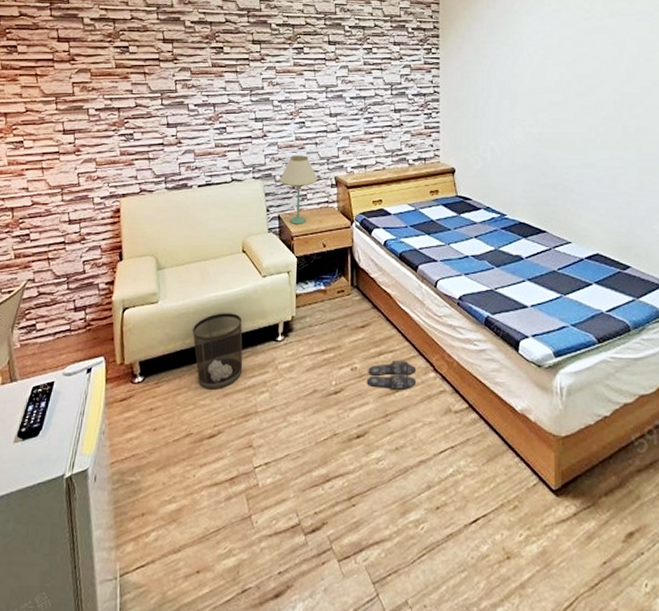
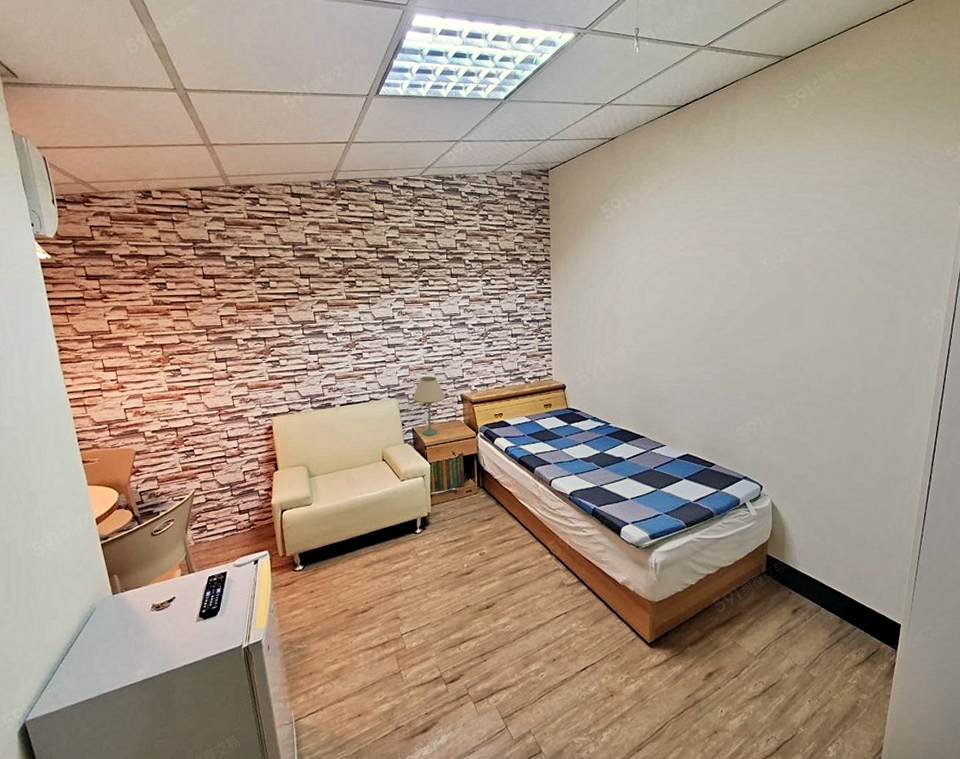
waste bin: present [193,313,243,389] -> none [343,511,388,574]
books: none [293,244,337,293] -> present [428,451,465,493]
slippers: present [366,361,415,390] -> none [493,546,534,569]

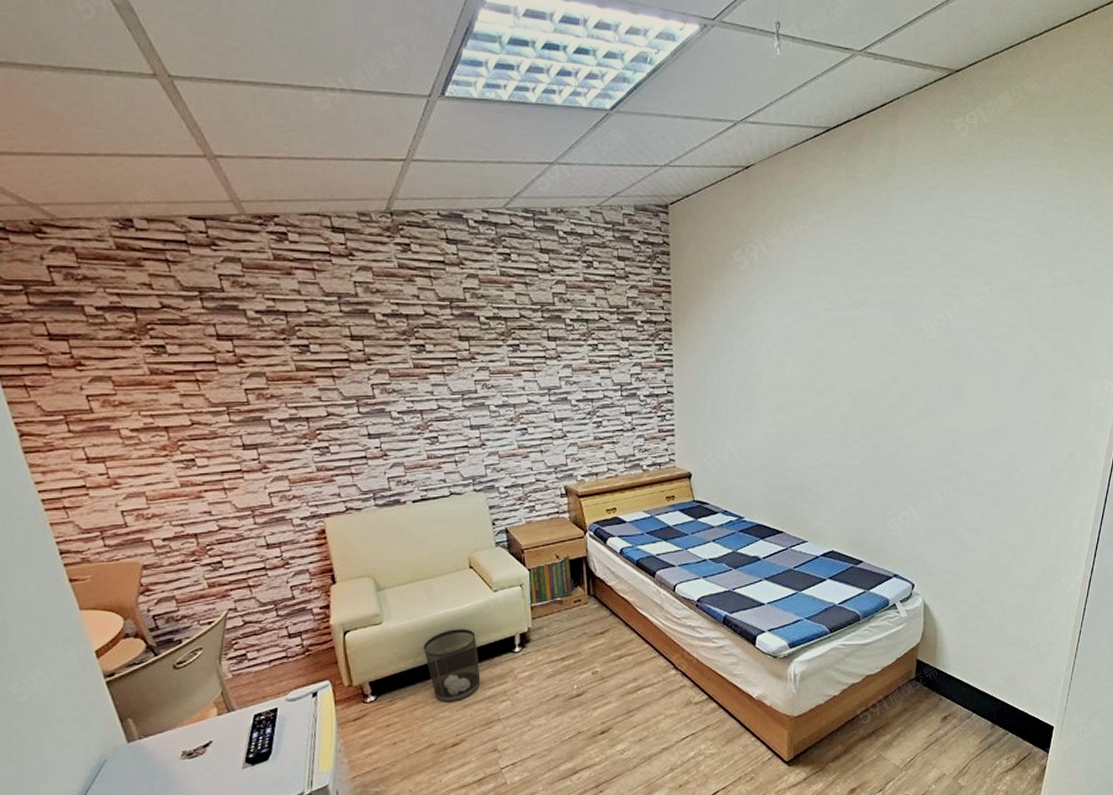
waste bin: none [343,511,388,574] -> present [423,628,481,703]
table lamp: present [412,376,446,436] -> none [504,465,546,537]

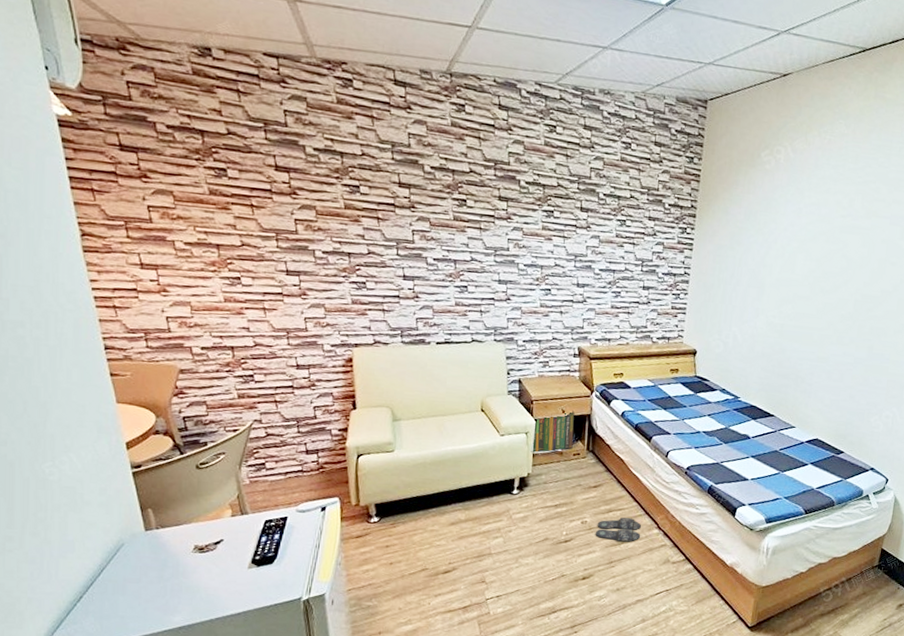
waste bin: present [423,628,481,703] -> none [429,465,479,533]
slippers: none [608,662,656,688] -> present [595,517,641,542]

